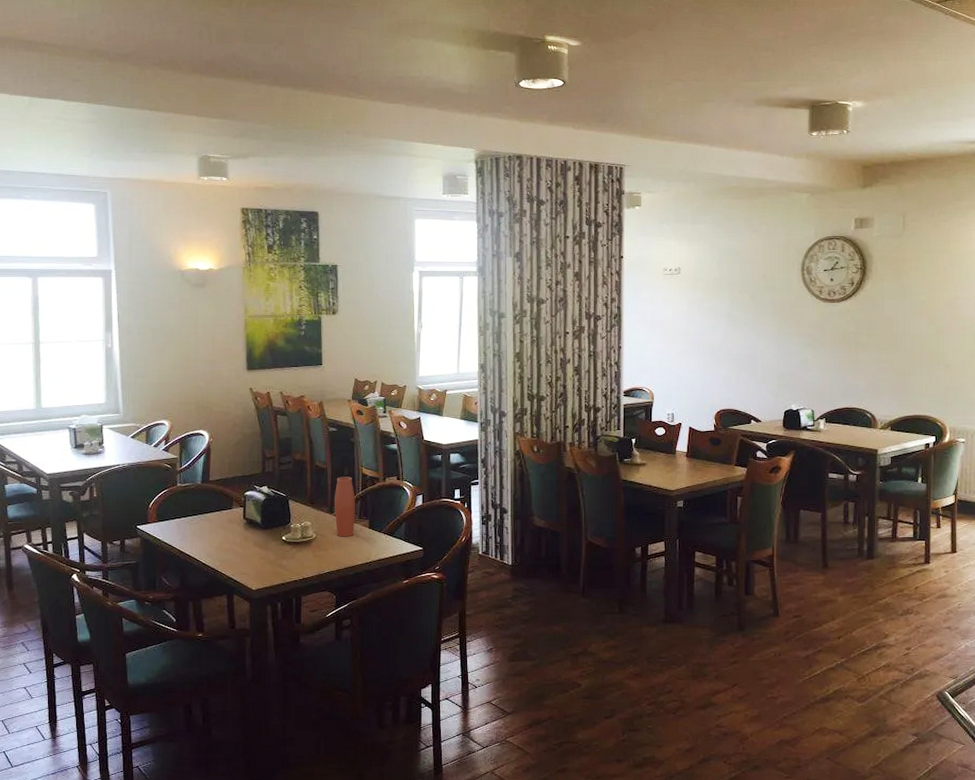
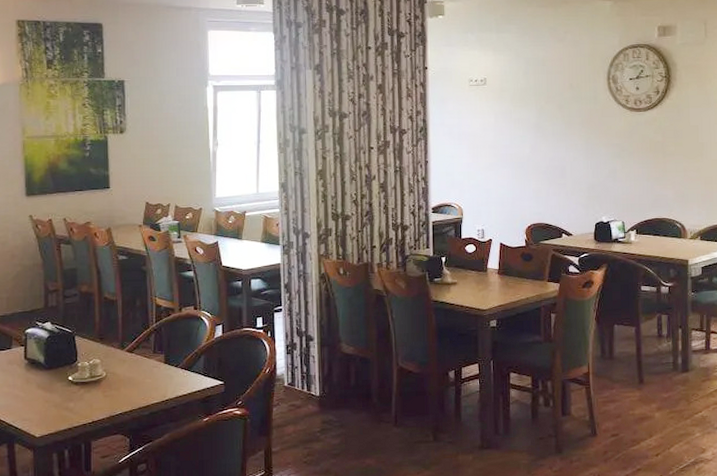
vase: present [334,476,356,537] -> none [125,308,150,374]

